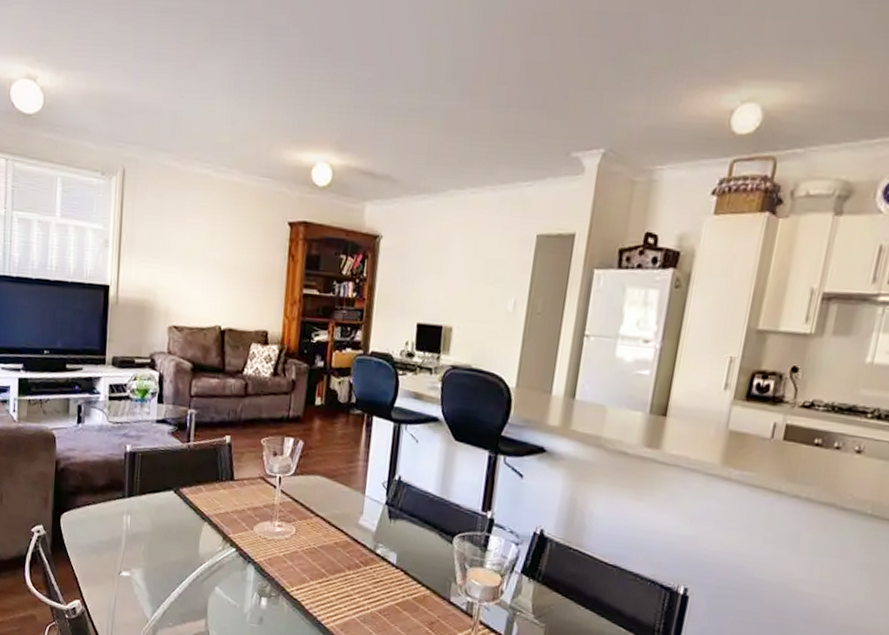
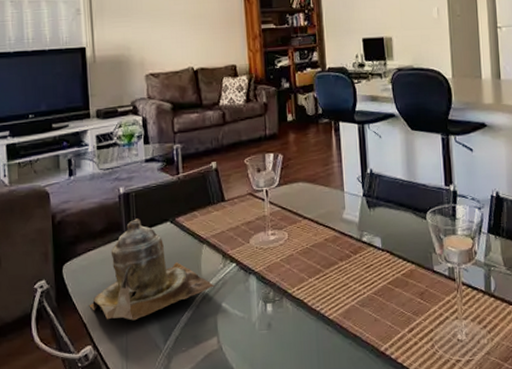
teapot: none [82,481,211,585] -> present [89,218,216,321]

